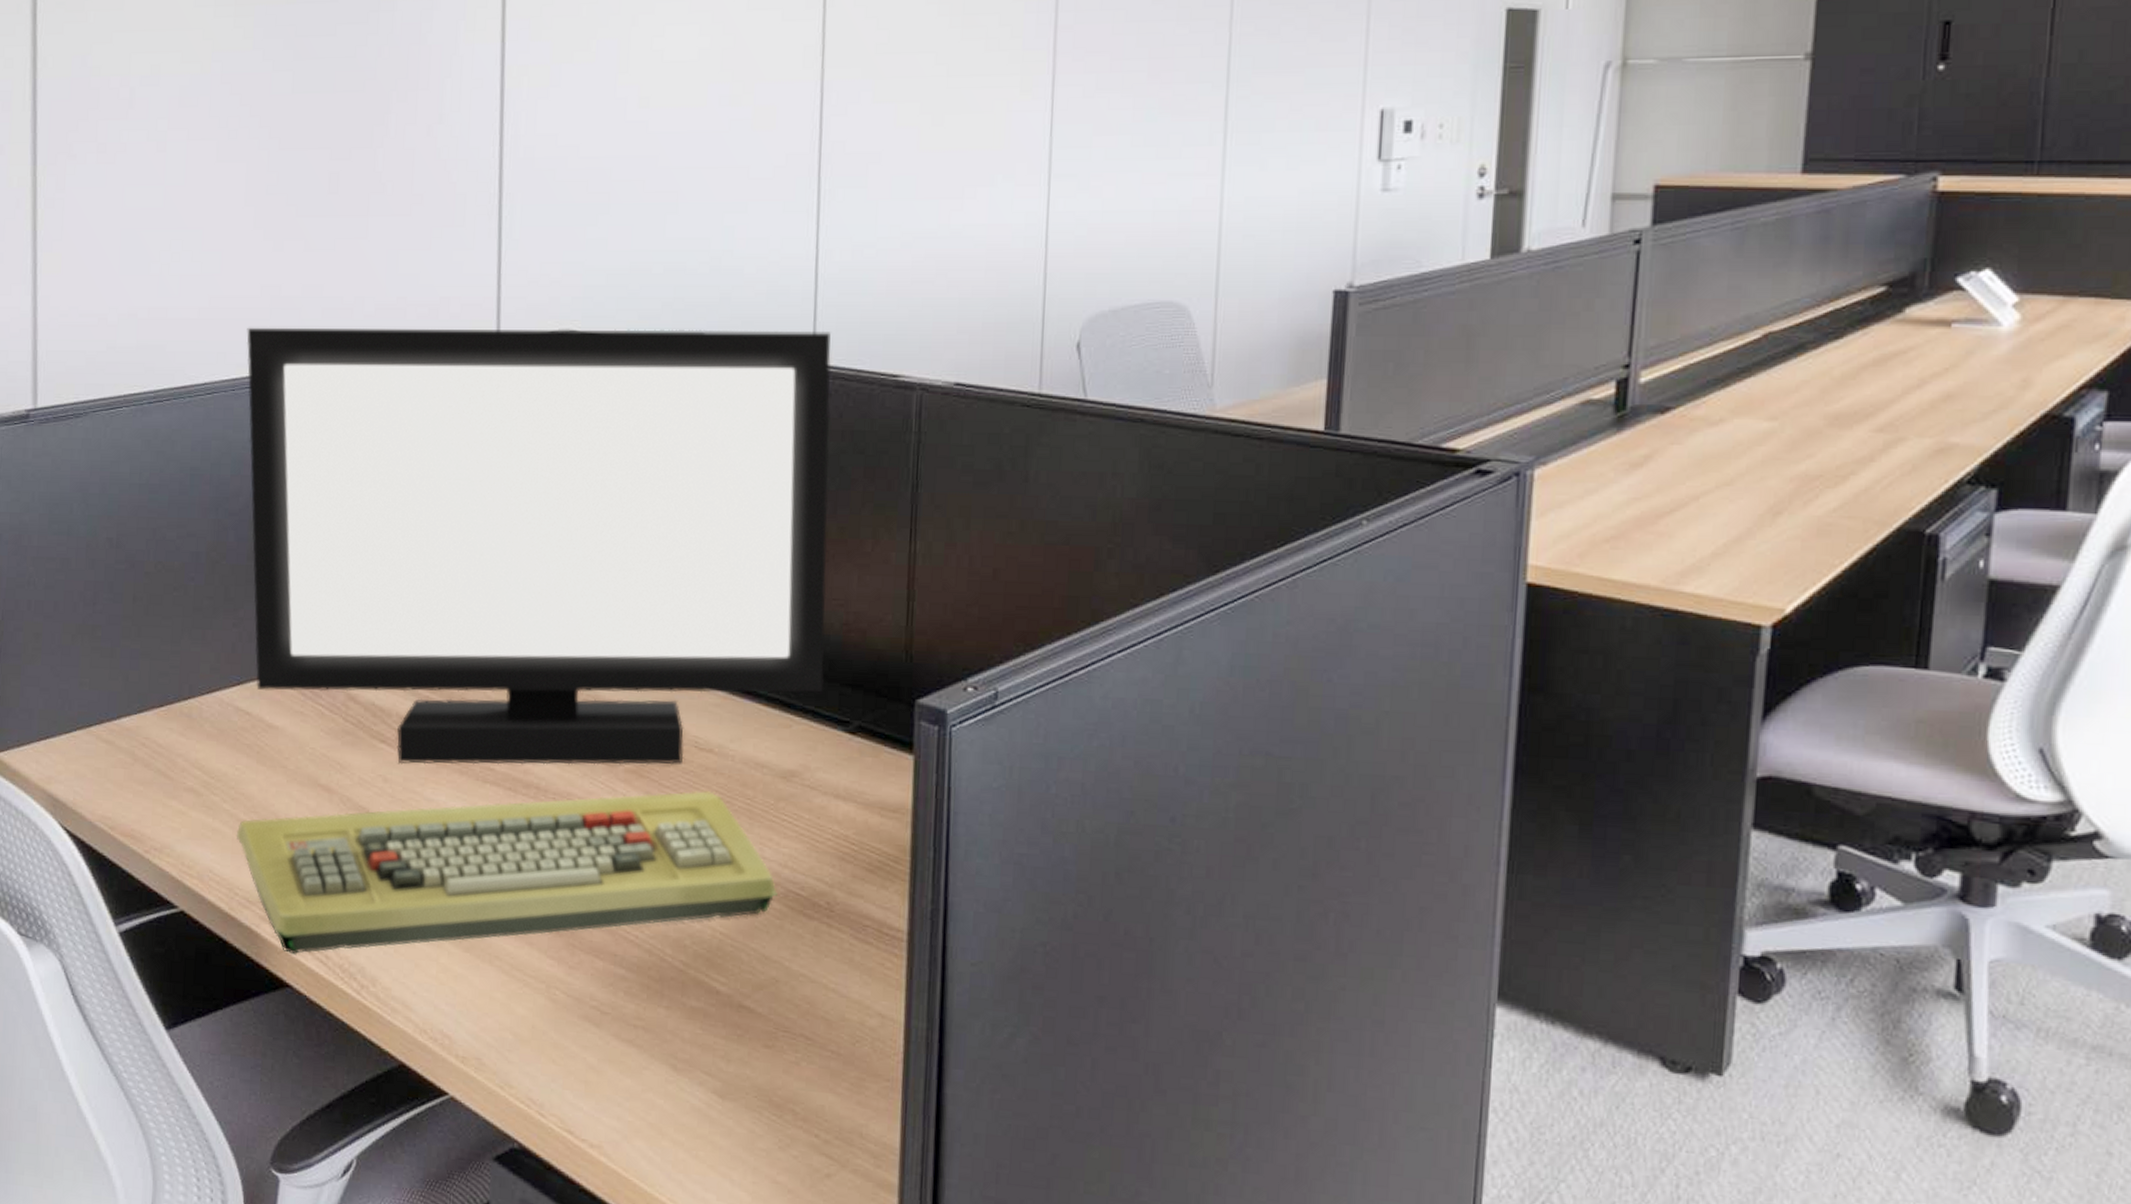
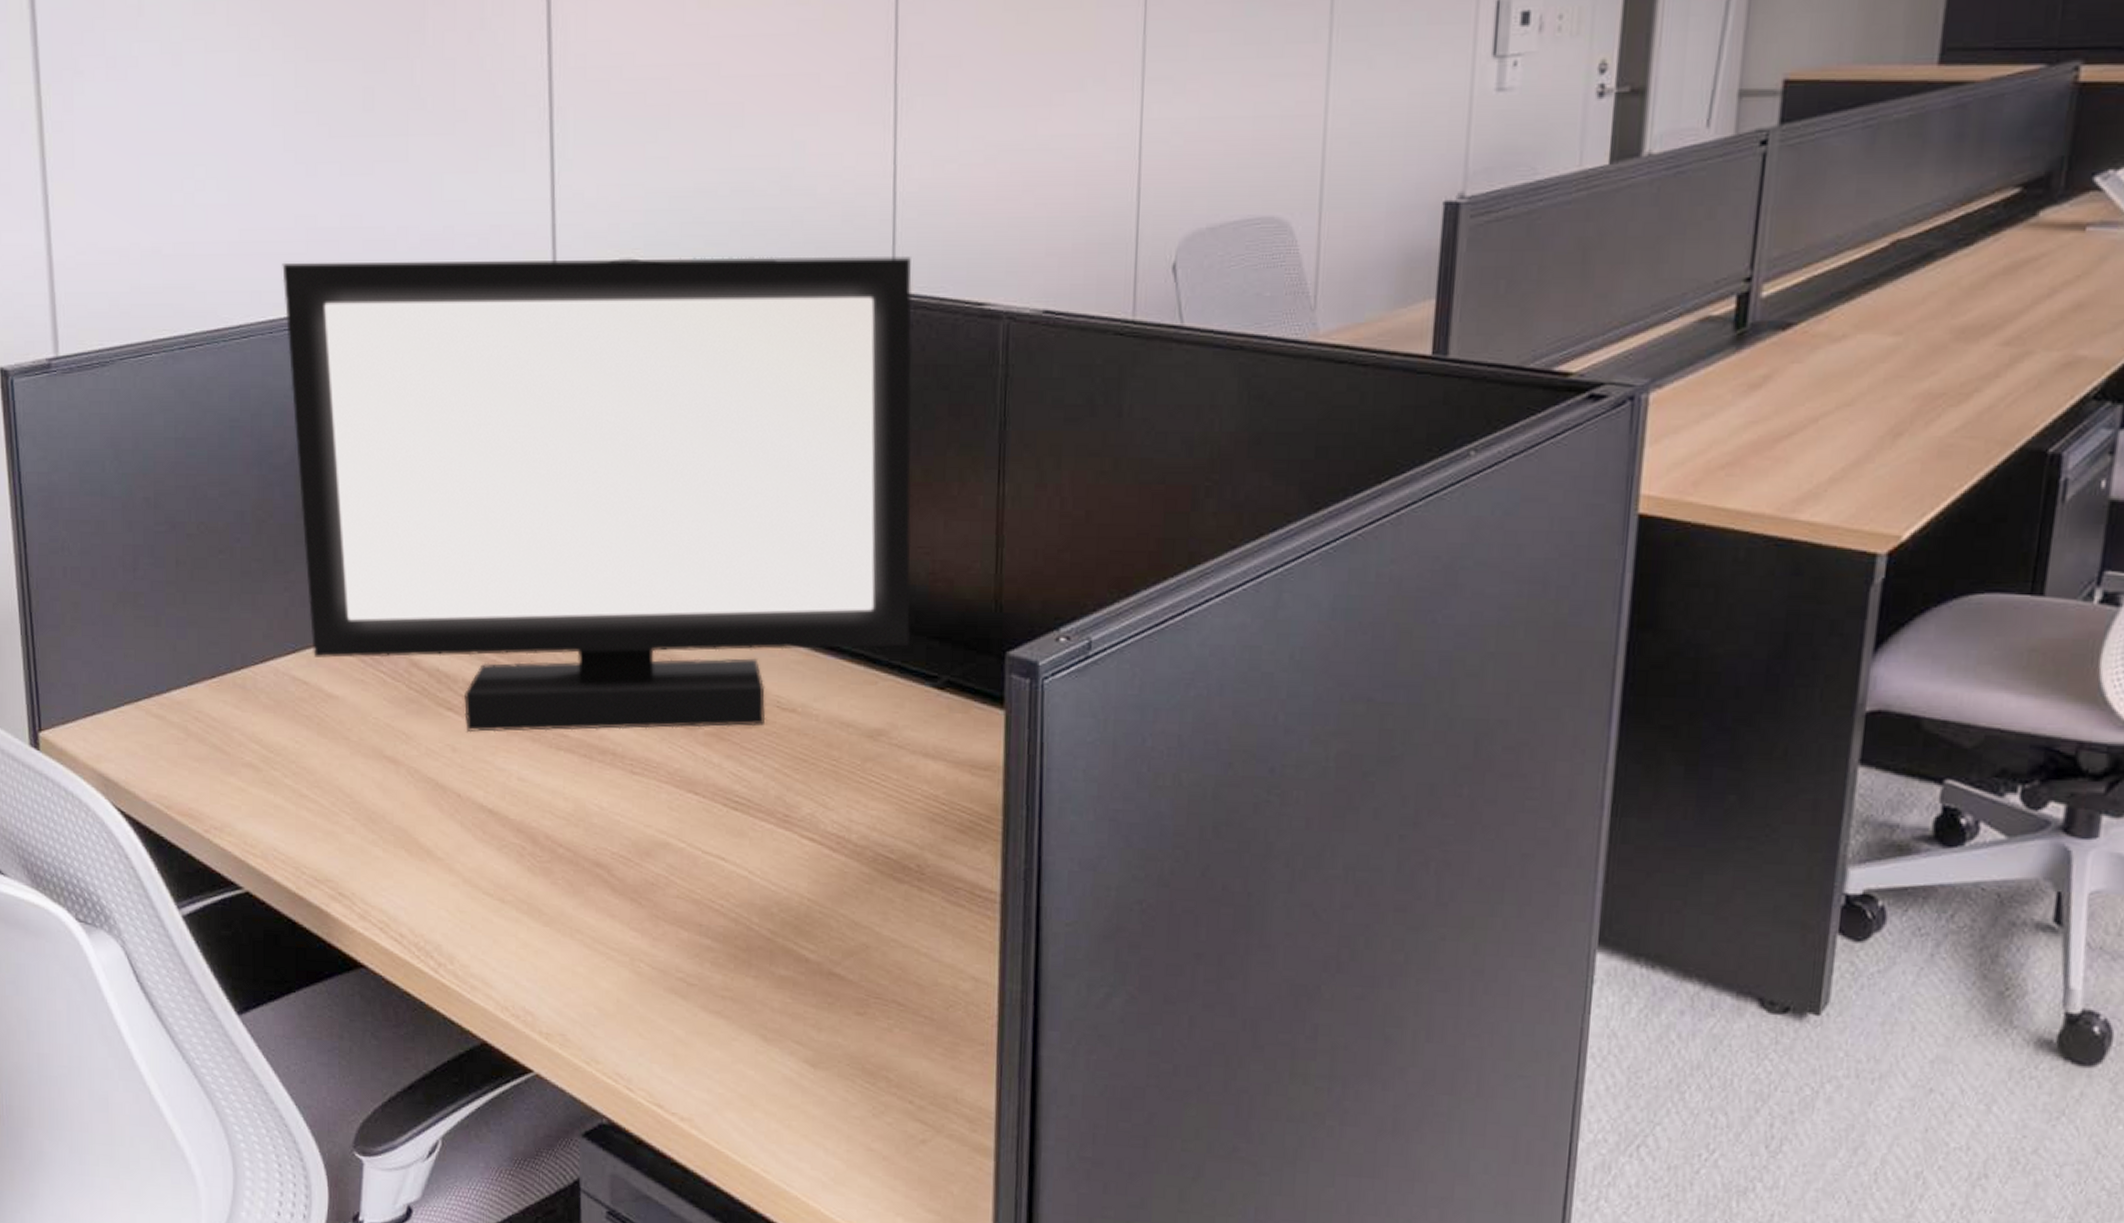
keyboard: present [237,791,777,955] -> none [301,753,866,934]

